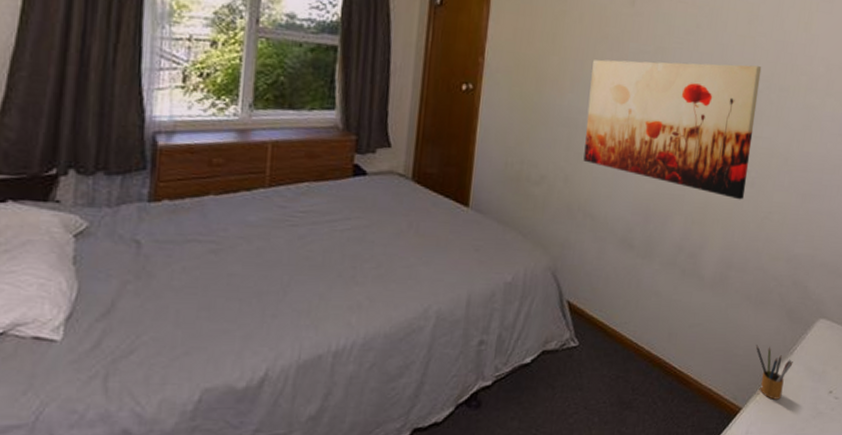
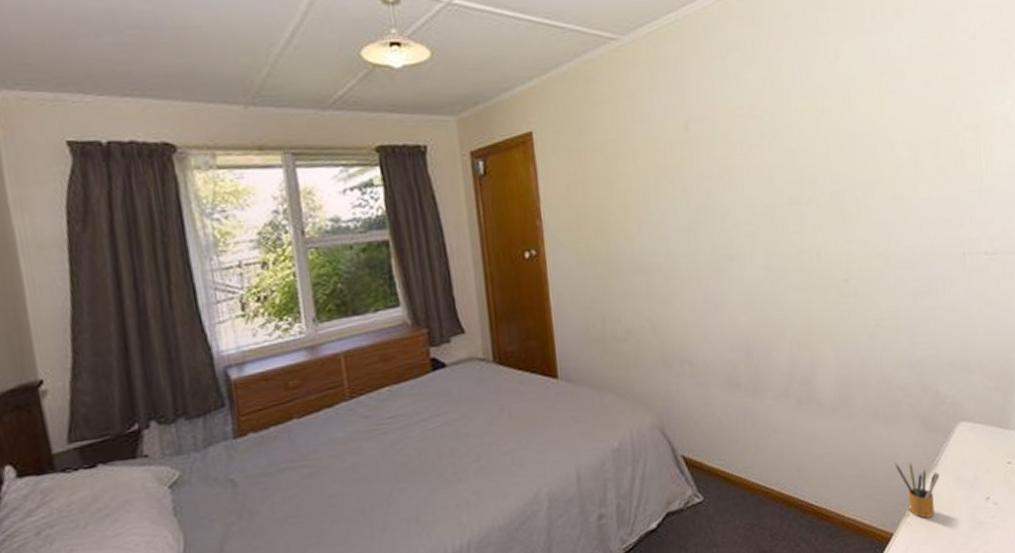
wall art: present [583,59,762,200] -> none [656,165,850,313]

